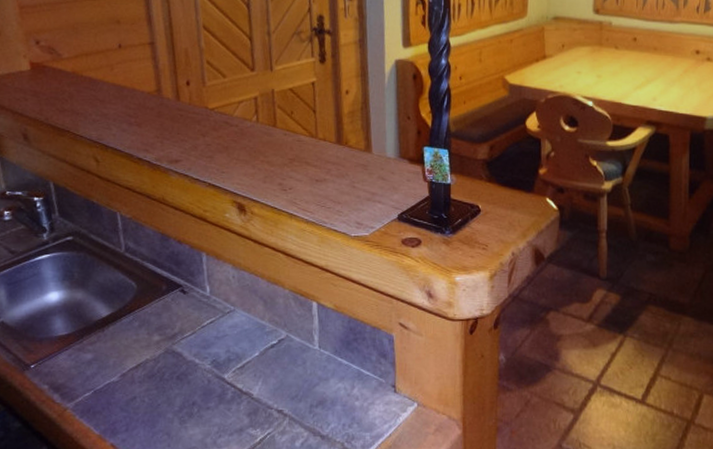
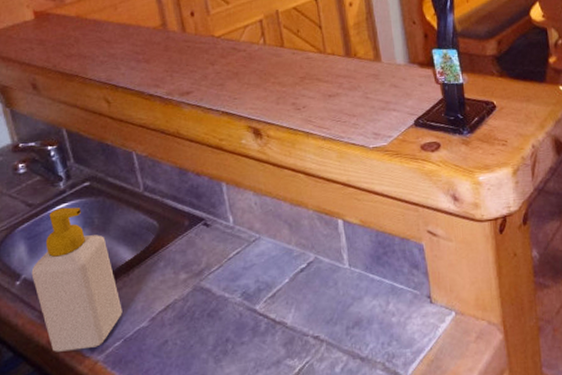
soap bottle: none [9,258,95,396] -> present [31,207,123,352]

